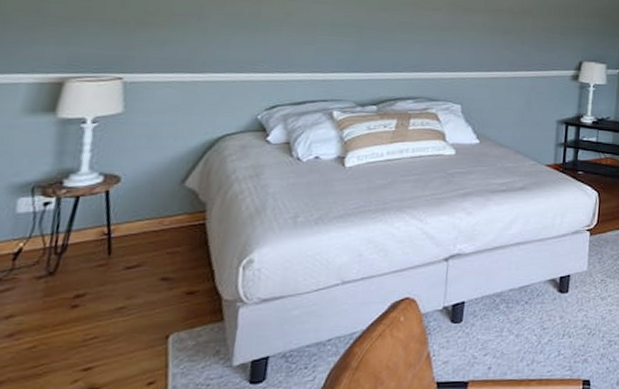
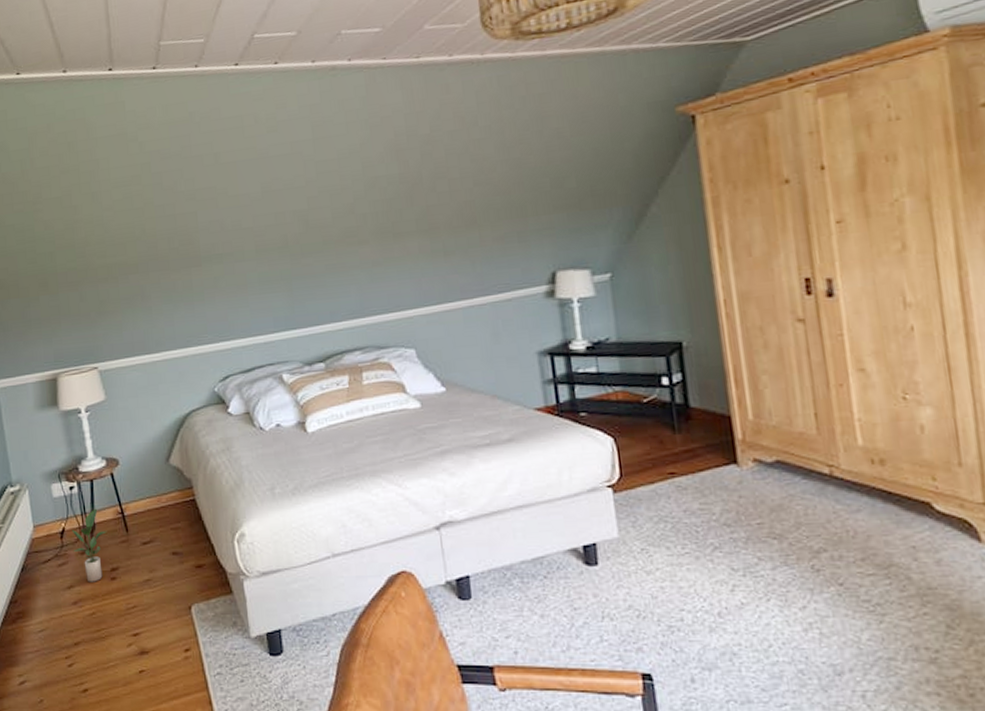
potted plant: none [26,227,82,311] -> present [71,508,107,582]

